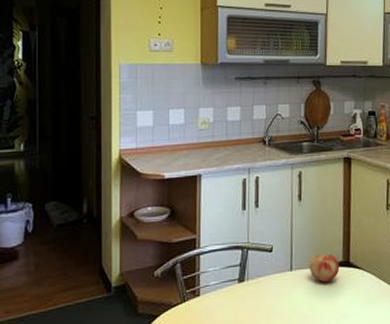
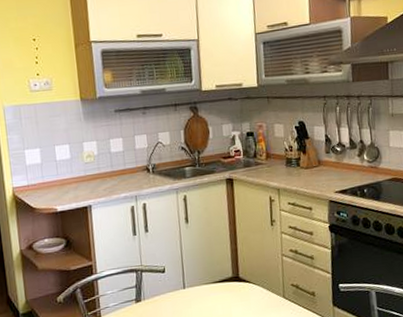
fruit: present [309,254,340,282] -> none [200,271,230,297]

